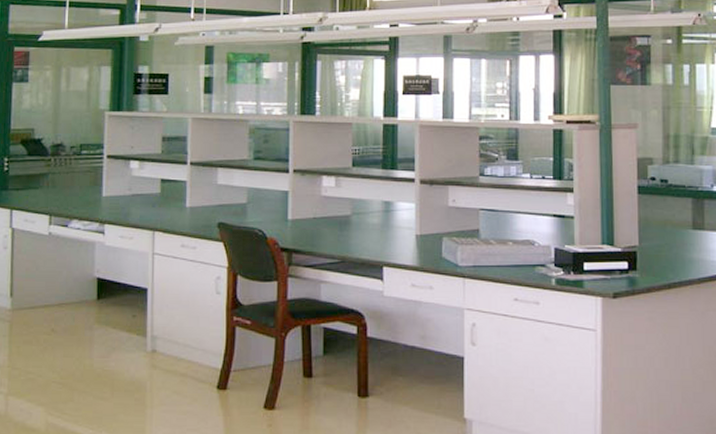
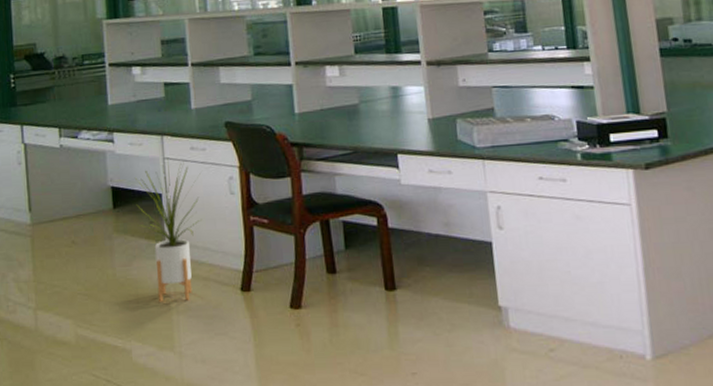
house plant: none [120,253,189,396] -> present [134,157,203,302]

